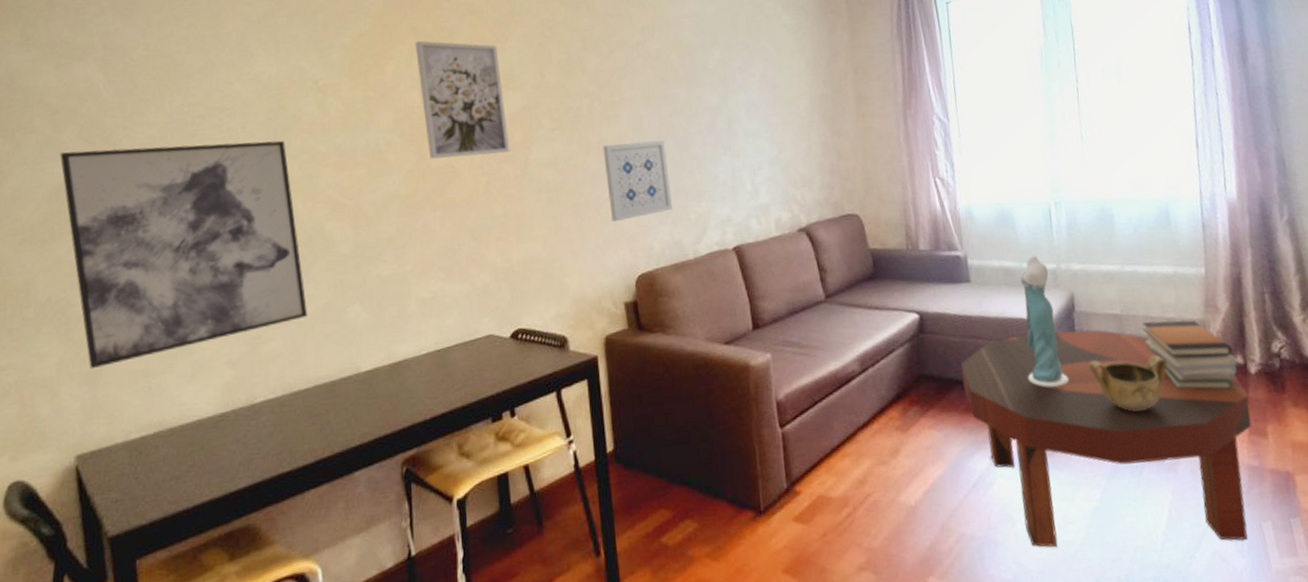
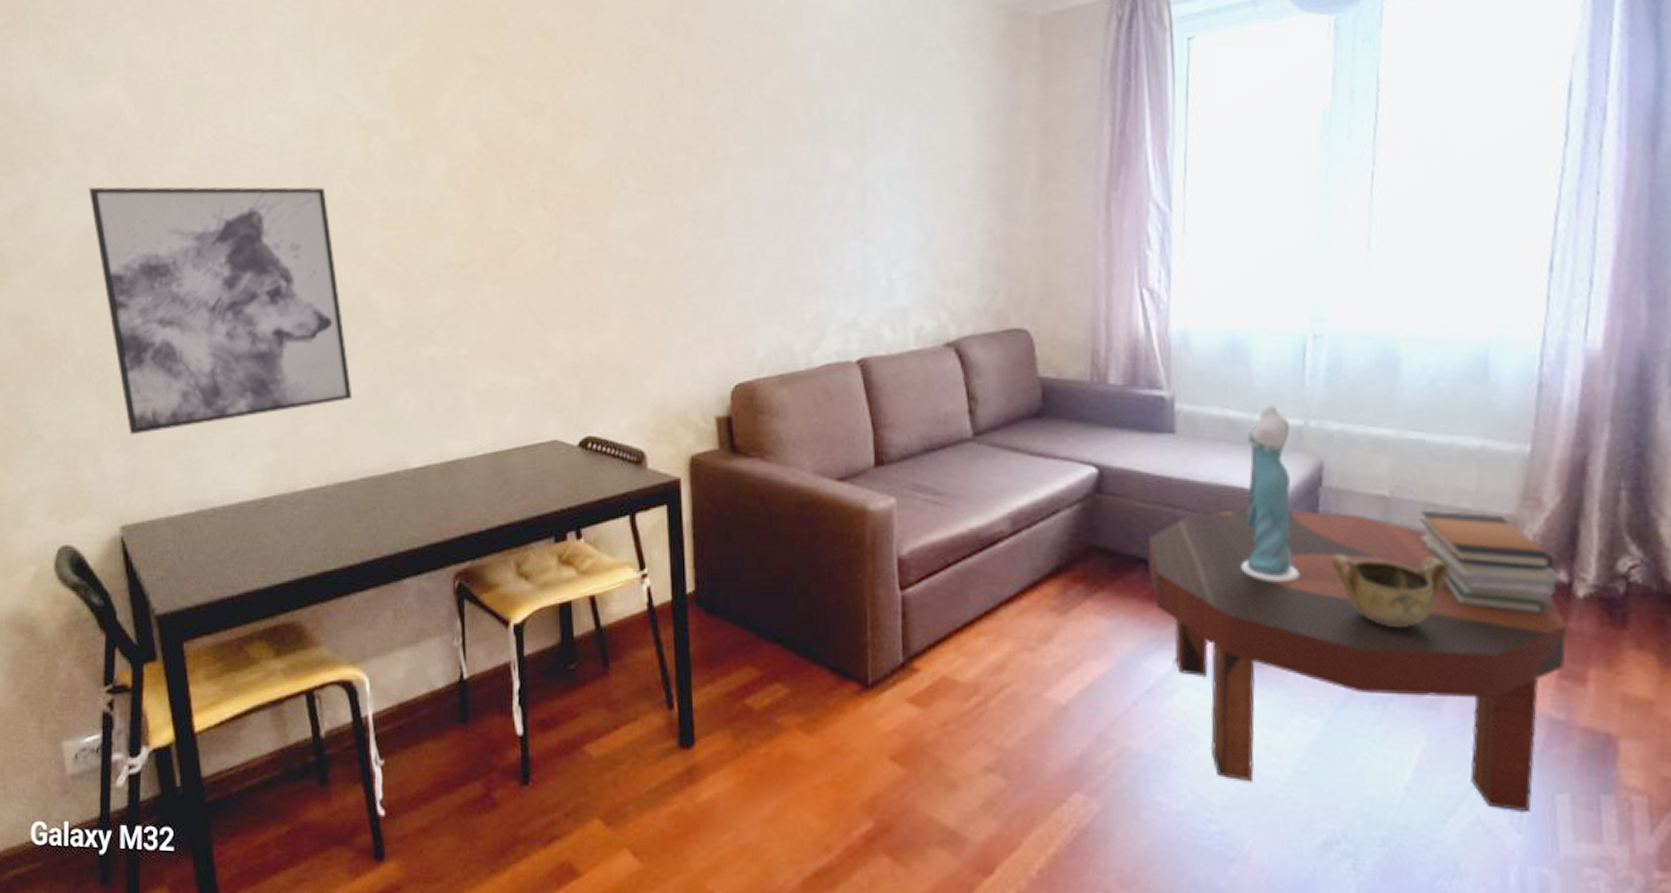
wall art: present [415,40,510,160] -> none [473,68,585,222]
wall art: present [603,140,673,222] -> none [699,213,784,315]

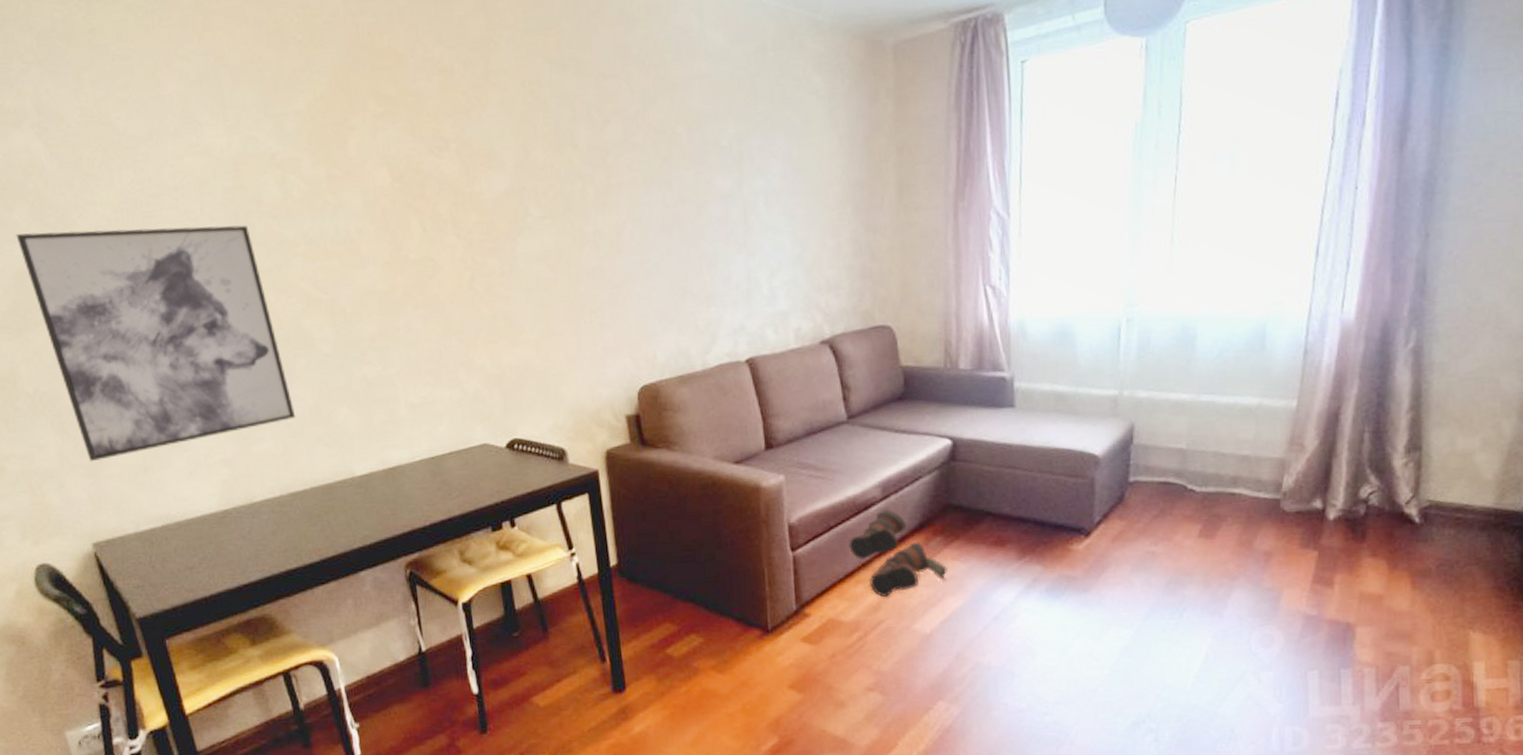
boots: none [969,547,1089,656] -> present [849,509,947,598]
coffee table: present [1148,509,1567,813] -> none [994,464,1320,688]
dress: present [1241,404,1301,583] -> none [1068,378,1116,525]
ceramic bowl: present [1332,555,1450,627] -> none [1140,495,1232,553]
book stack: present [1419,510,1557,615] -> none [1209,457,1314,536]

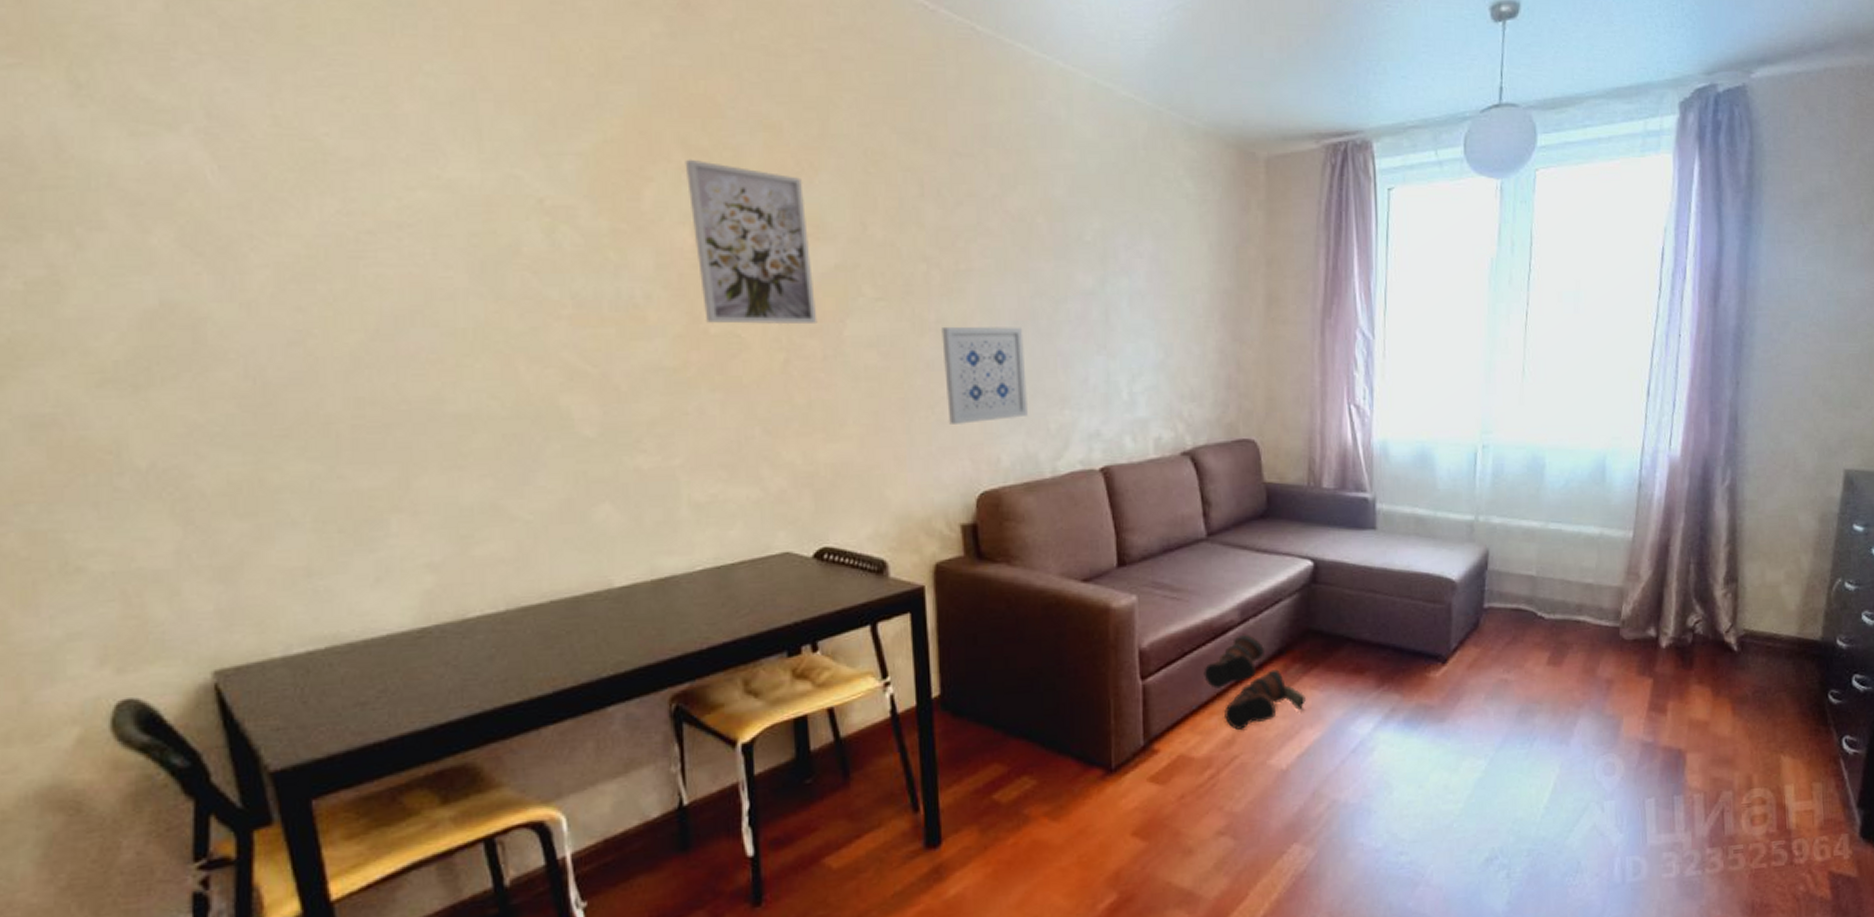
wall art: present [16,225,296,462] -> none [150,262,539,563]
wall art: none [378,107,495,251] -> present [685,159,818,325]
wall art: none [598,233,679,326] -> present [941,326,1029,424]

